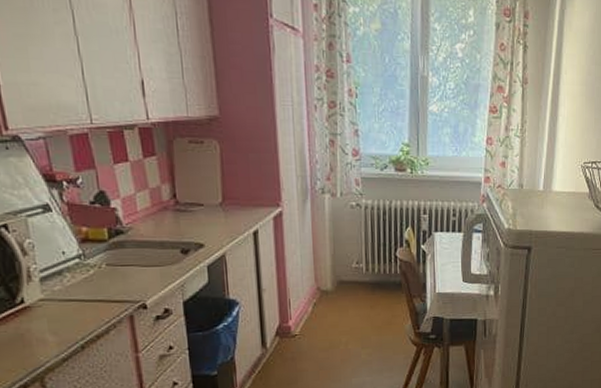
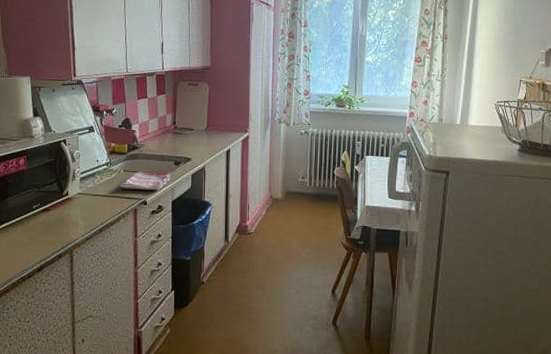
dish towel: none [103,262,178,290] -> present [120,171,171,191]

